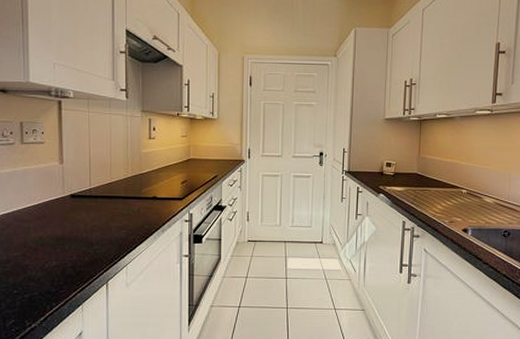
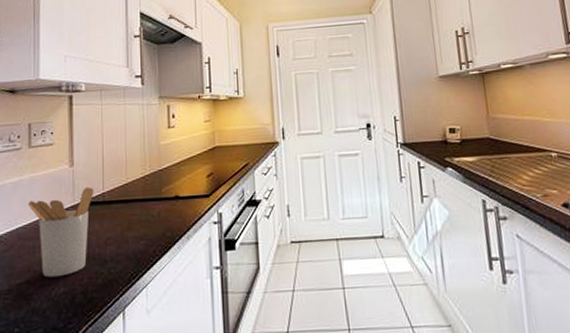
utensil holder: none [22,182,82,253] -> present [28,186,94,278]

